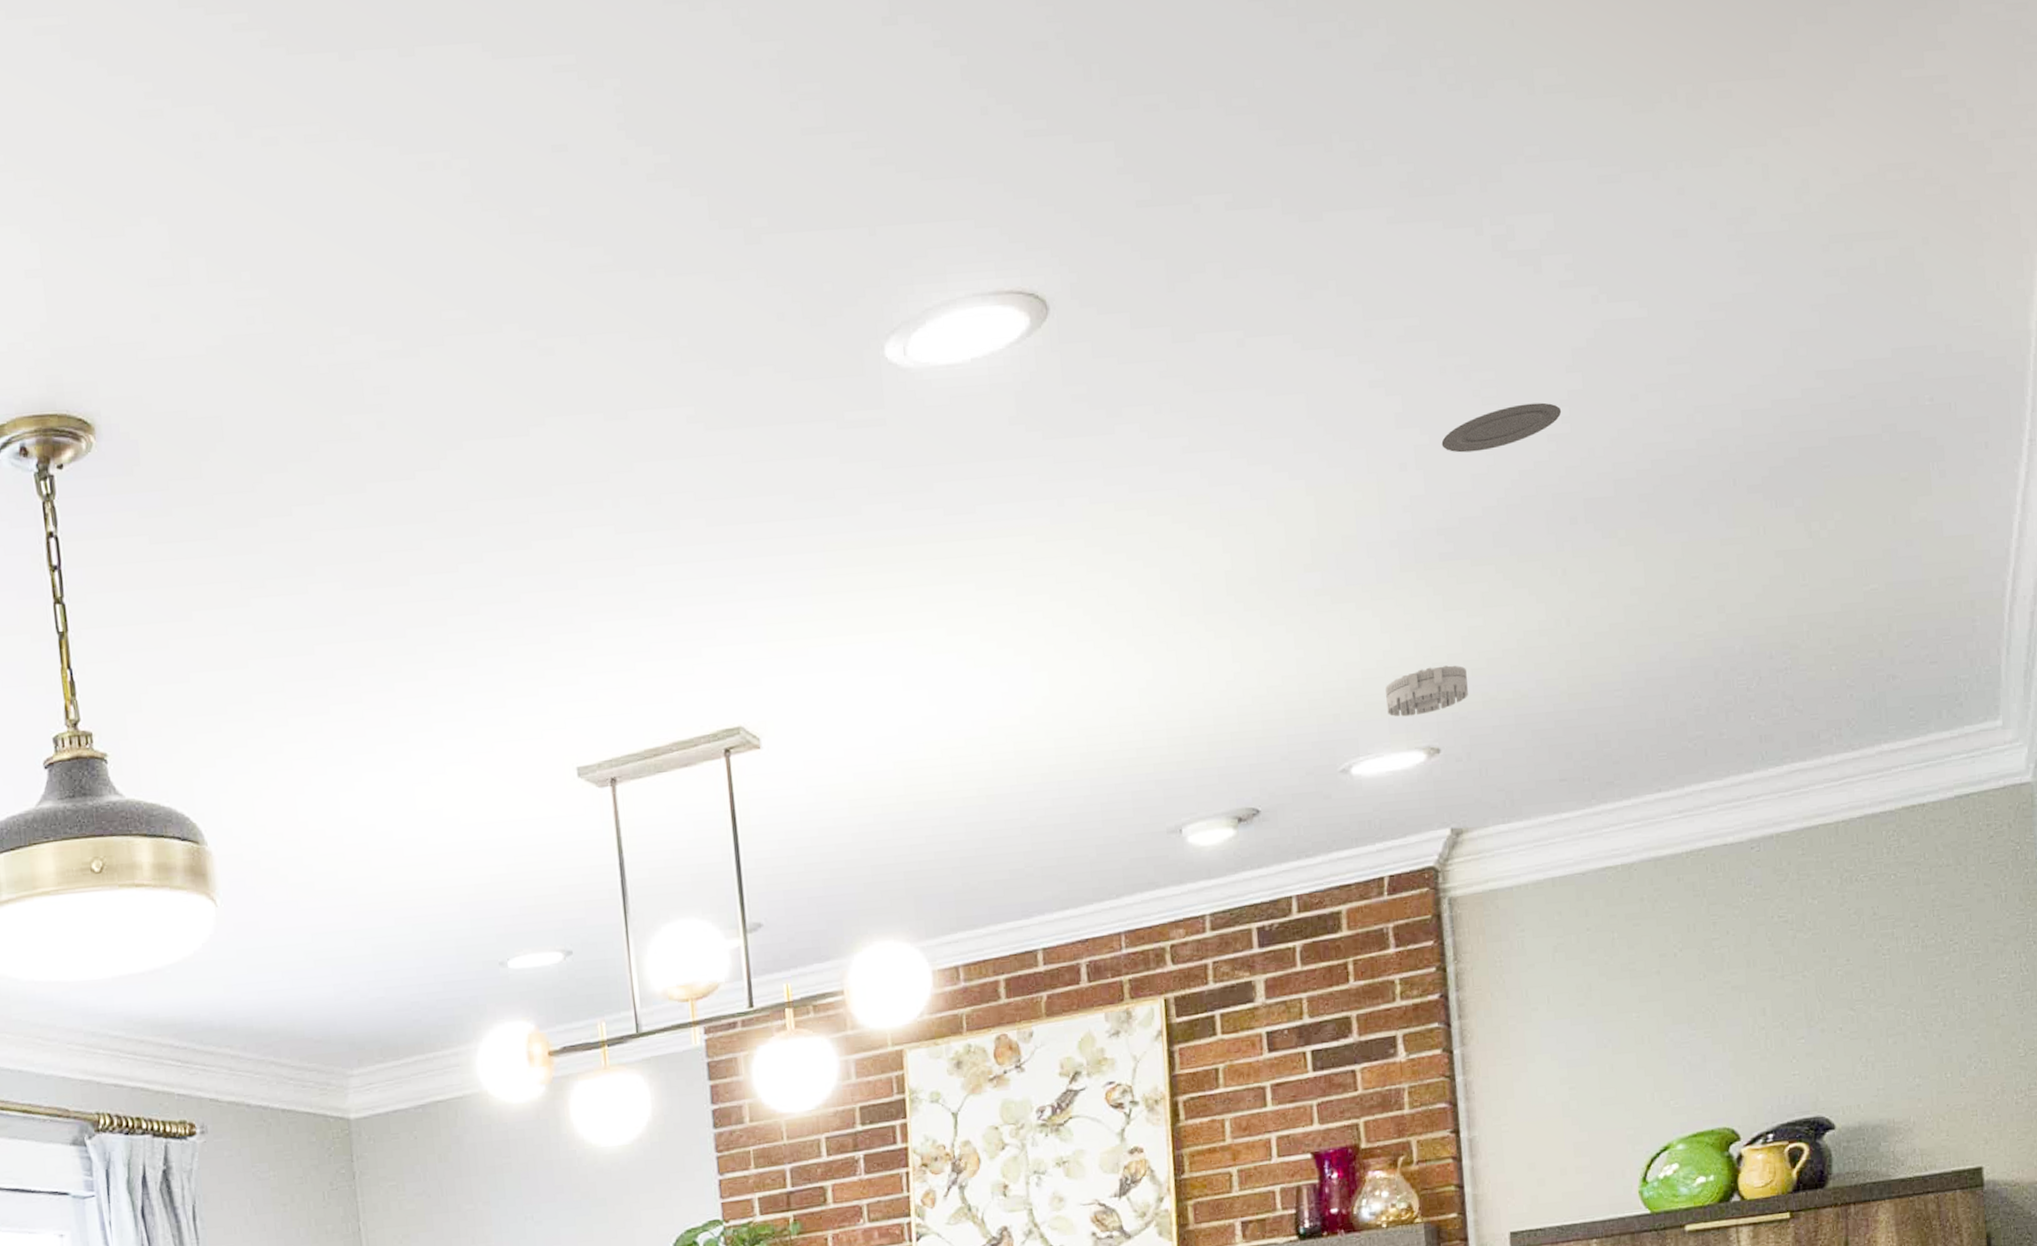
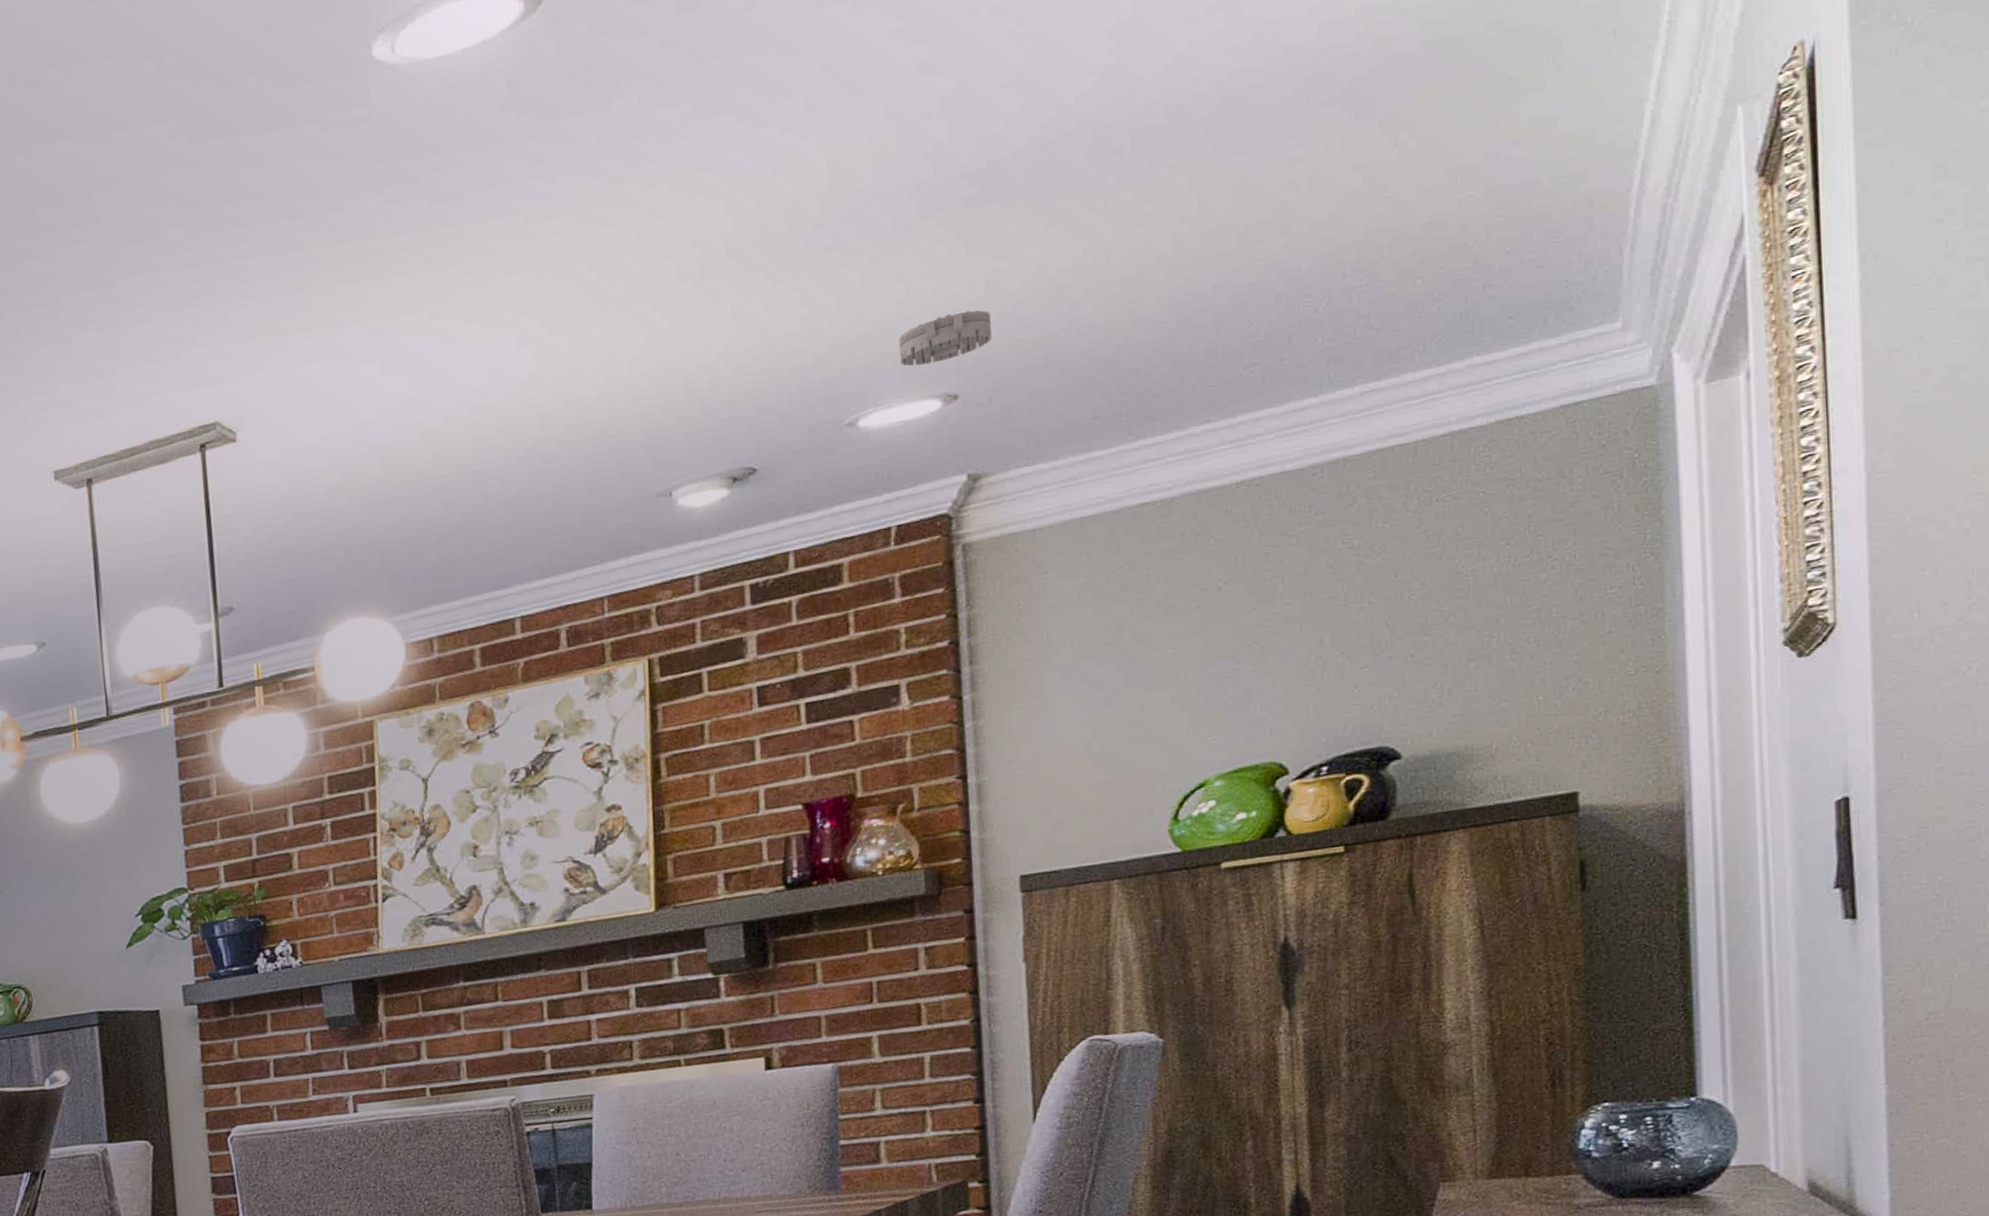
recessed light: present [1441,402,1562,453] -> none [970,35,1108,95]

